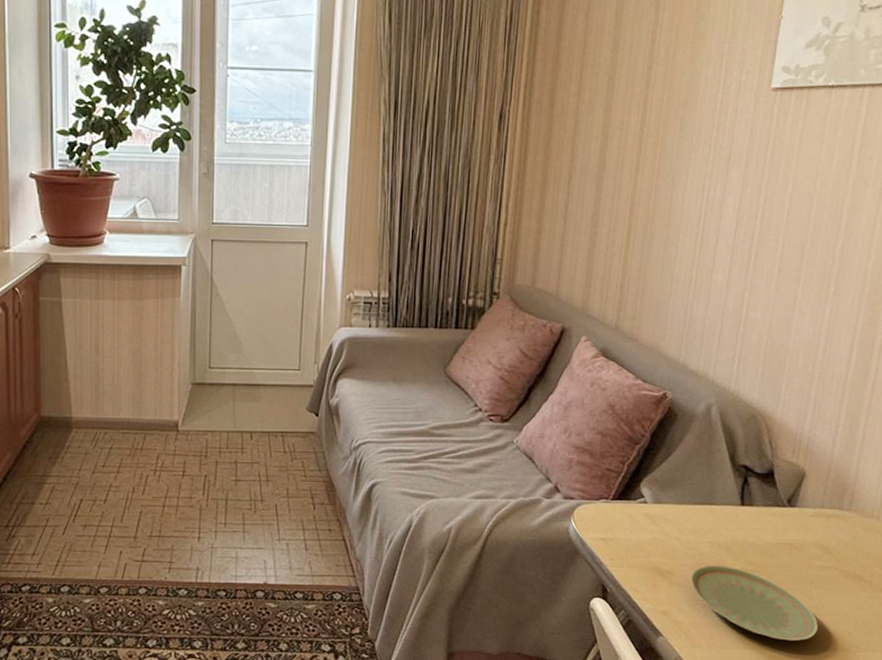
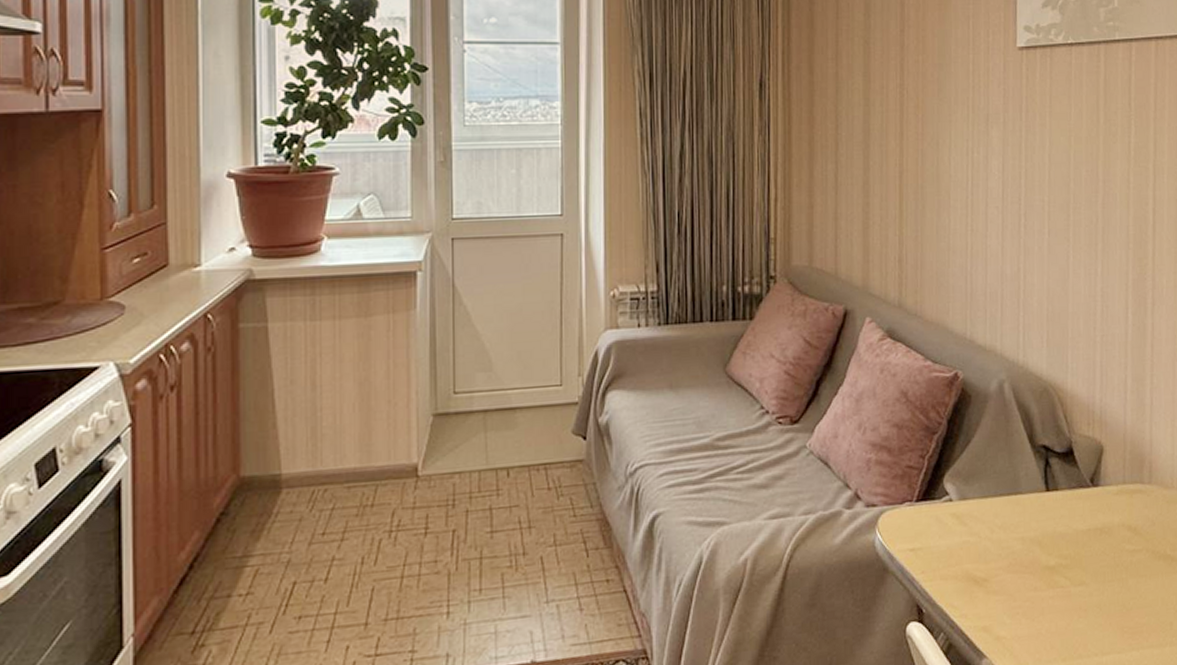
plate: present [690,564,818,641] -> none [1006,563,1140,643]

